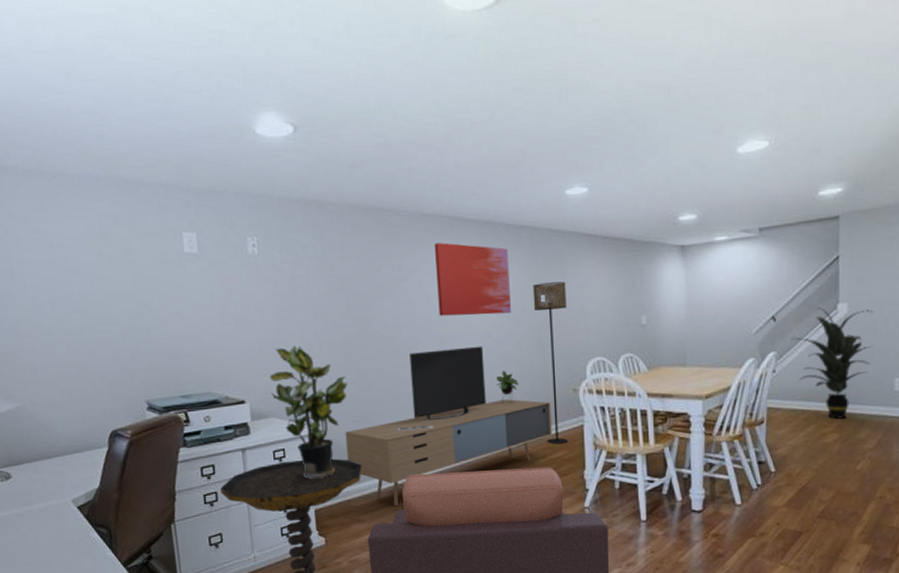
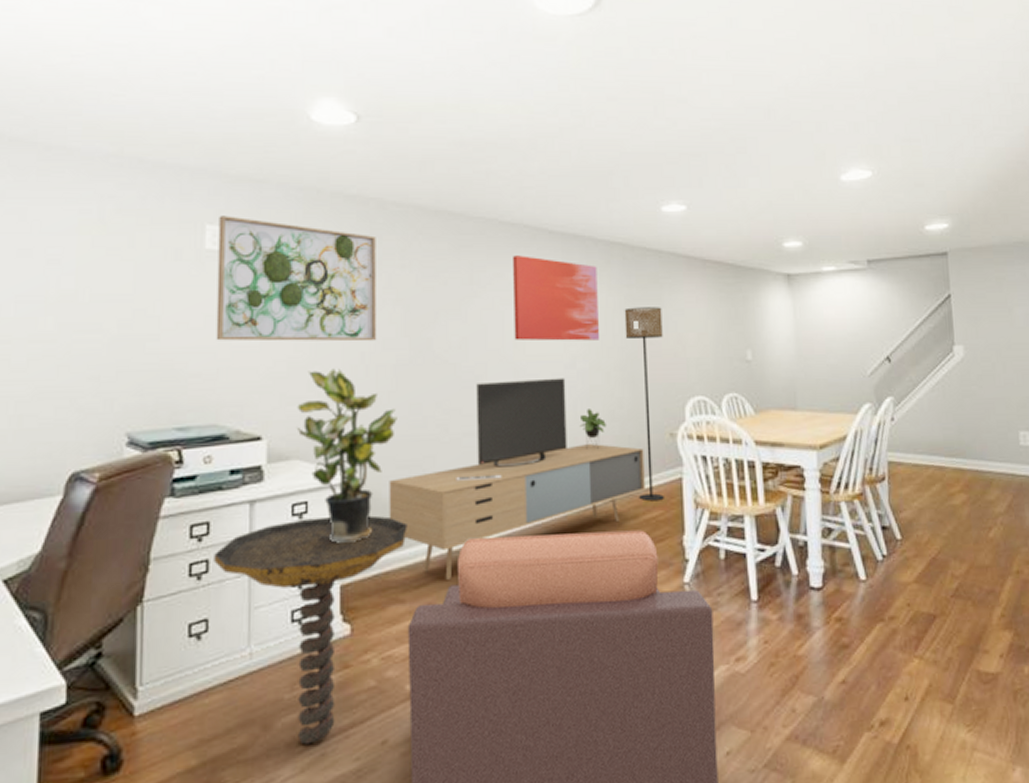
wall art: none [192,223,327,327] -> present [216,216,377,342]
indoor plant: present [790,307,873,420] -> none [907,349,993,478]

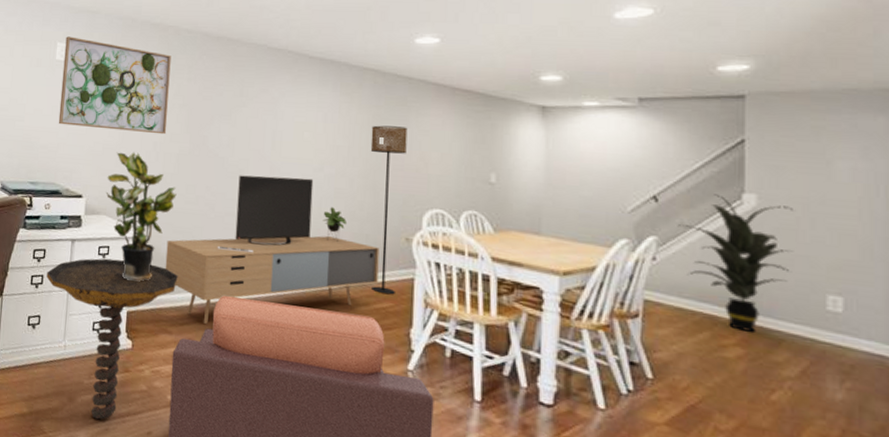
wall art: present [513,255,600,341] -> none [273,75,350,151]
indoor plant: none [907,349,993,478] -> present [677,194,793,333]

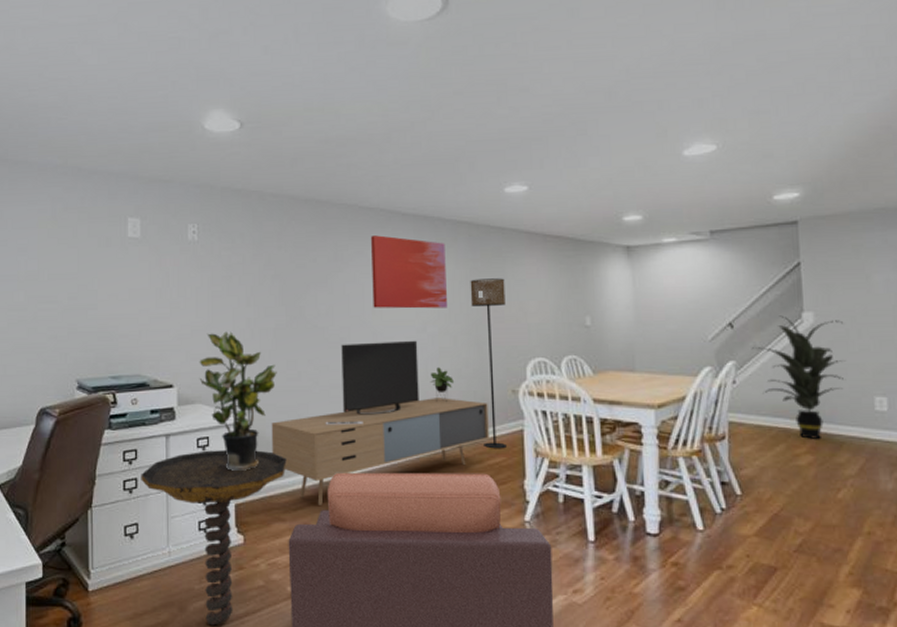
wall art: present [58,36,171,135] -> none [137,210,260,310]
wall art: none [273,75,350,151] -> present [371,235,448,309]

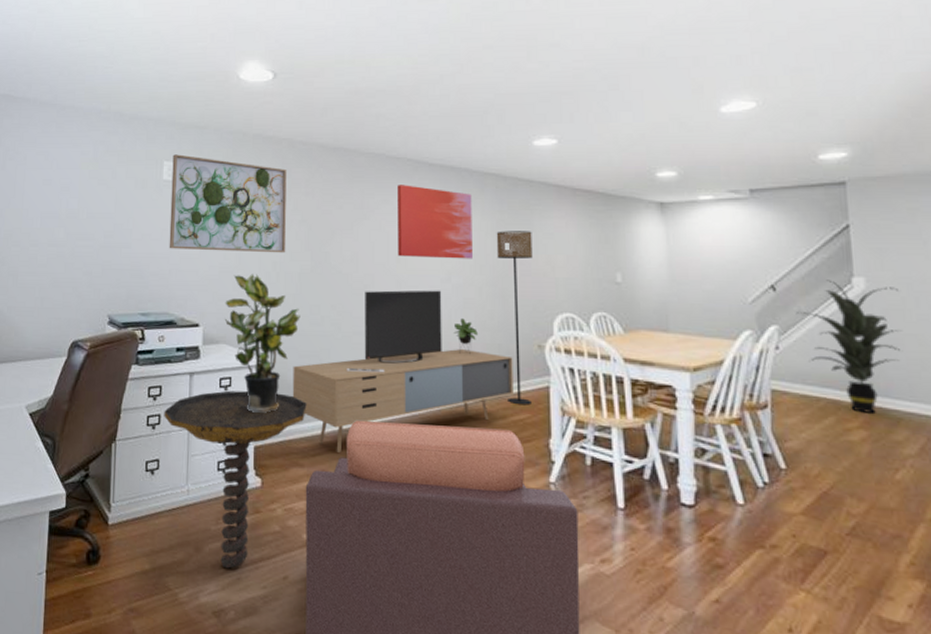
wall art: none [137,210,260,310] -> present [169,154,287,253]

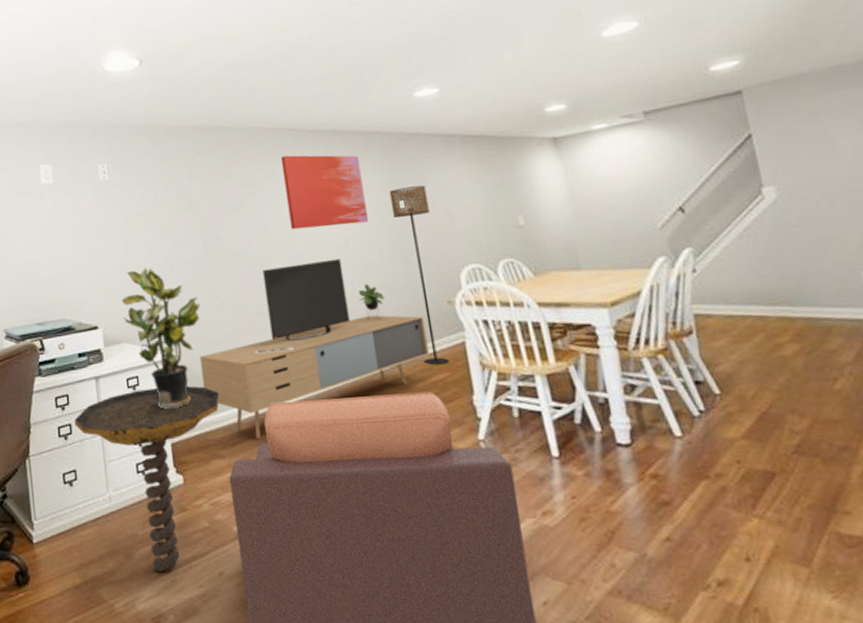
wall art: present [169,154,287,253] -> none [48,155,177,254]
indoor plant: present [795,280,902,415] -> none [708,192,822,327]

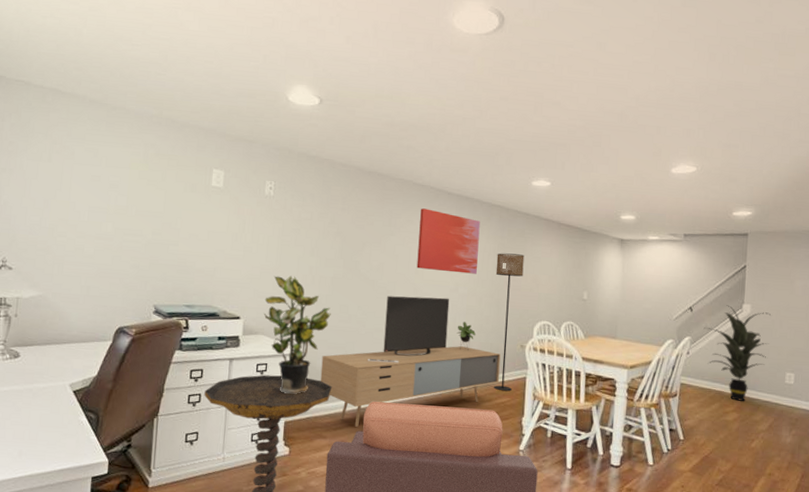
indoor plant: none [708,192,822,327] -> present [703,305,771,402]

